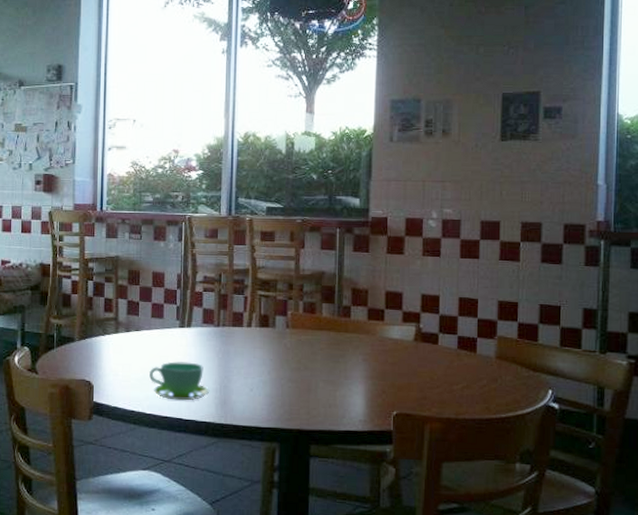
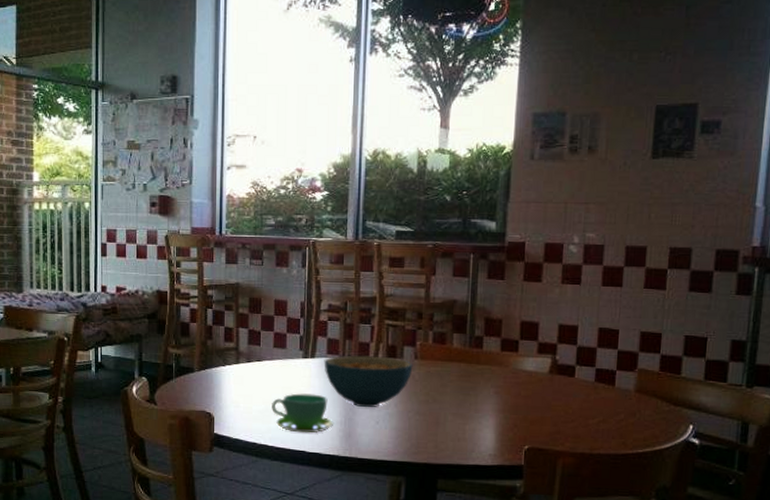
cereal bowl: none [199,324,285,376] -> present [324,355,413,408]

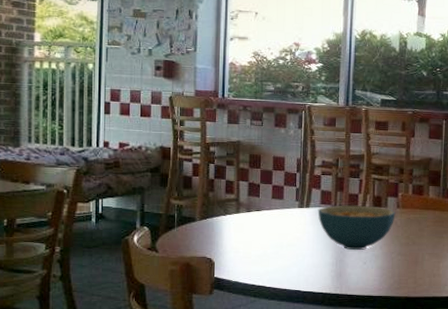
cup: present [272,393,334,433] -> none [269,239,327,274]

